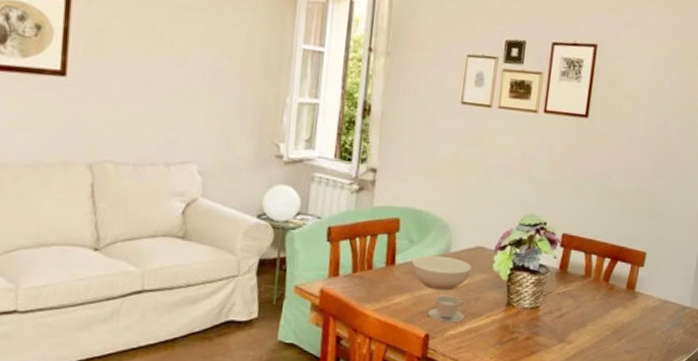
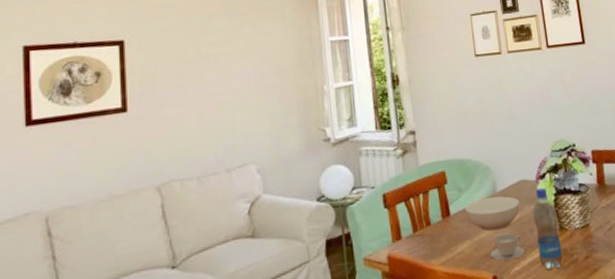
bottle: none [478,259,508,343] -> present [532,188,562,270]

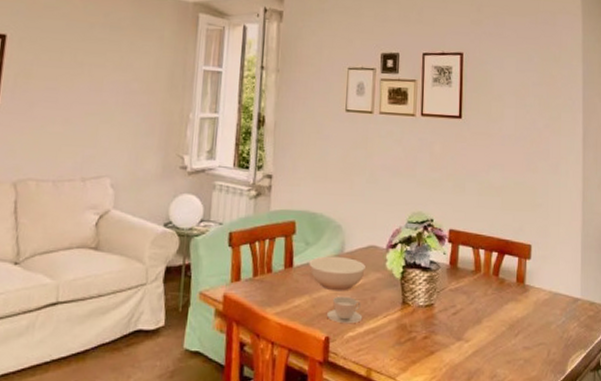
bottle: present [532,188,562,270] -> none [376,258,402,343]

